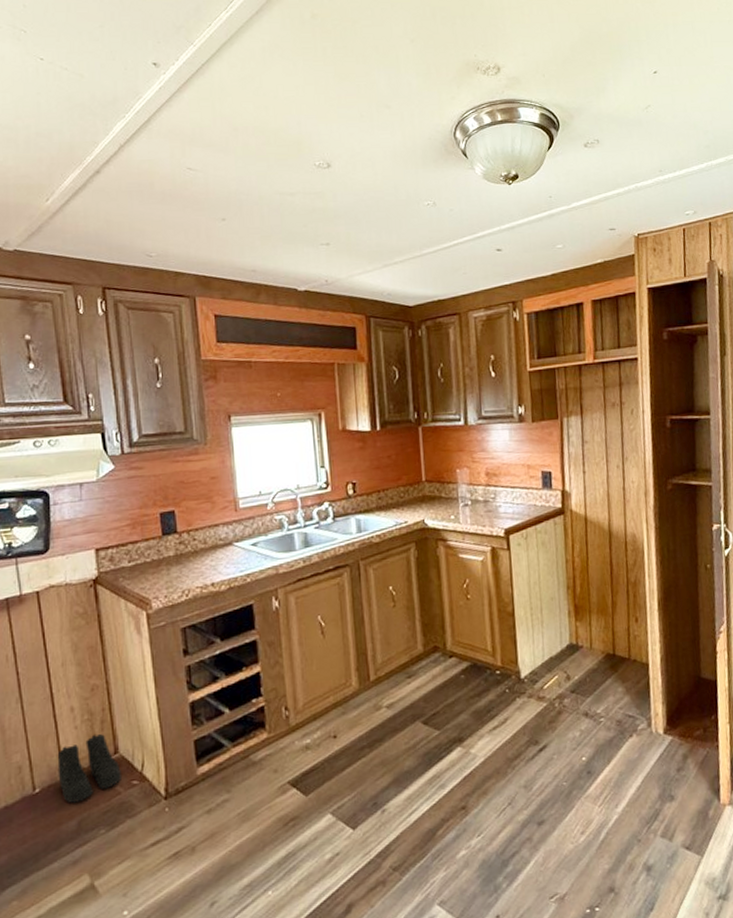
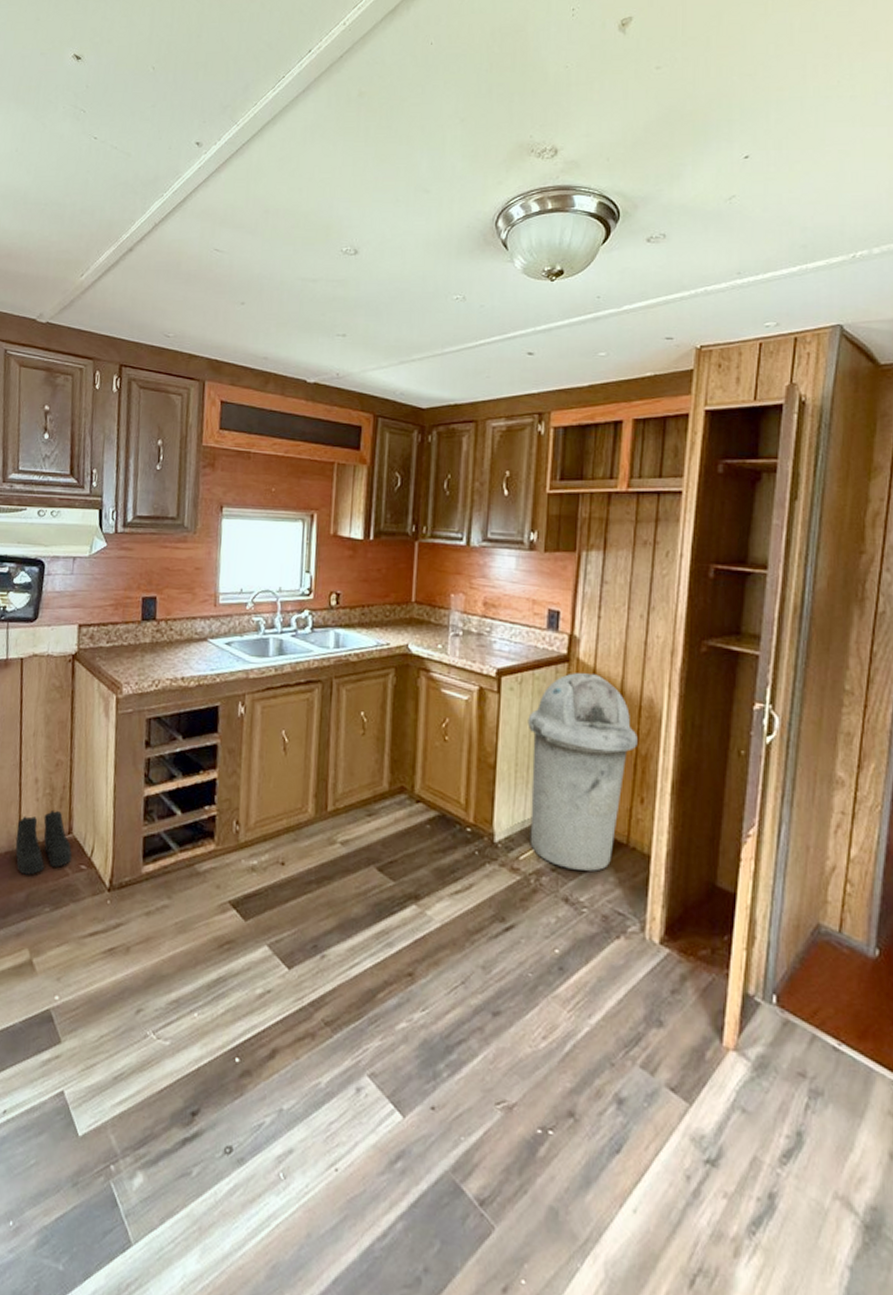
trash can: none [536,521,627,688] -> present [527,673,638,871]

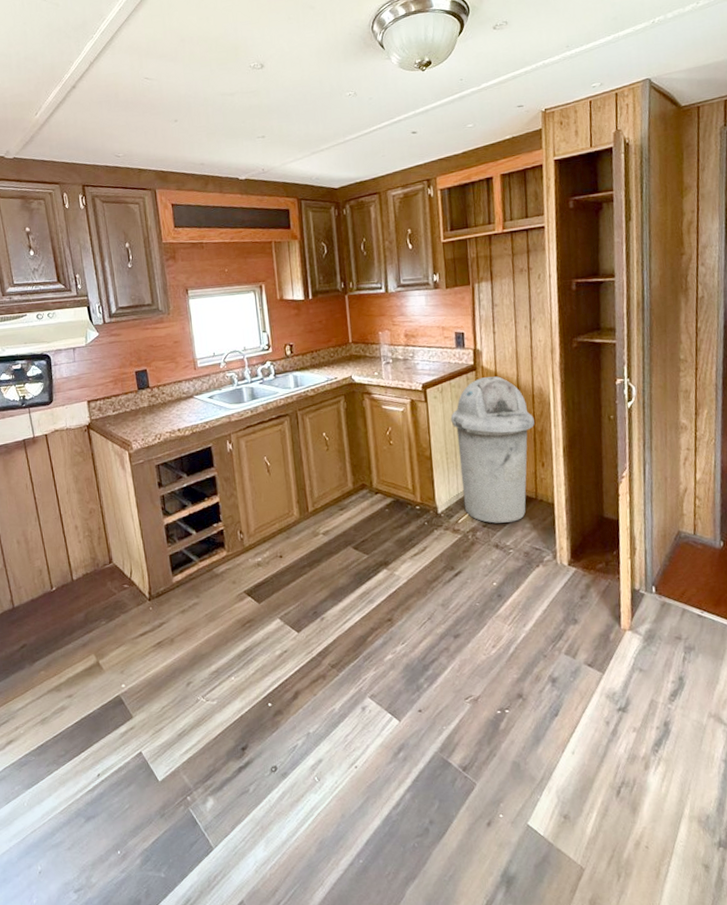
boots: present [15,809,72,875] -> none [67,547,115,600]

